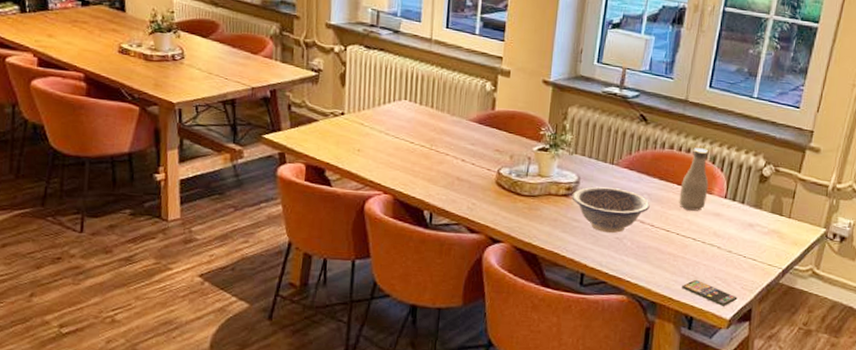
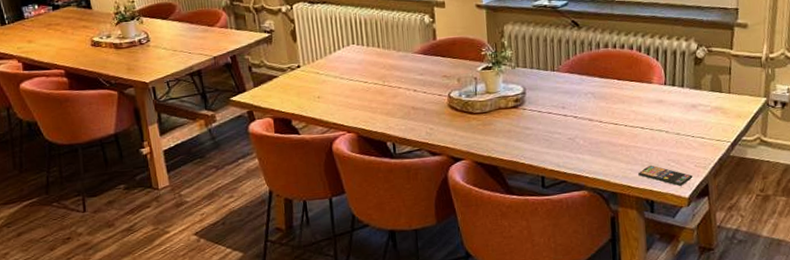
decorative bowl: present [572,186,650,234] -> none [521,92,595,136]
bottle: present [679,148,709,211] -> none [621,42,648,102]

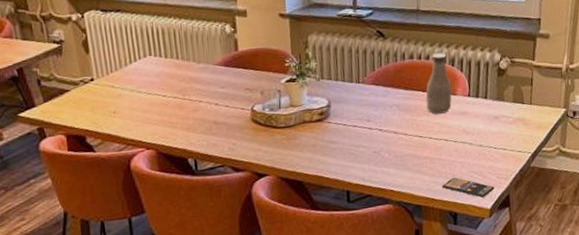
bottle: none [621,42,648,102] -> present [426,53,452,114]

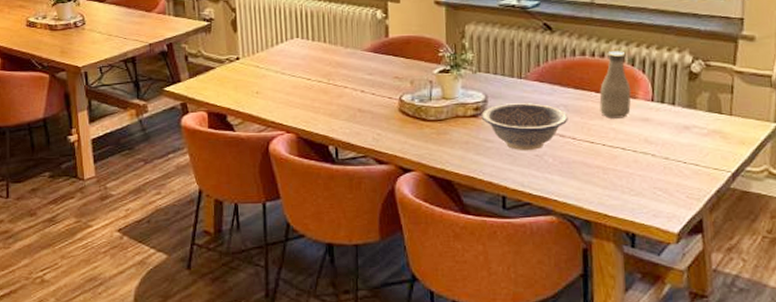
decorative bowl: none [325,105,400,149] -> present [481,103,568,151]
smartphone: present [442,177,495,198] -> none [617,192,684,219]

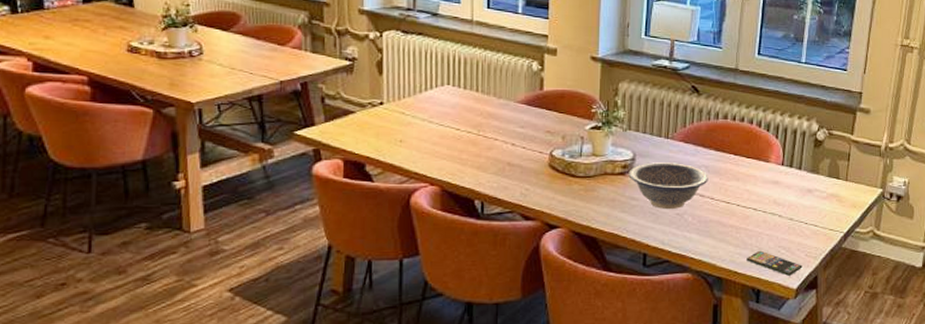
bottle: present [599,51,631,119] -> none [737,116,765,180]
smartphone: none [617,192,684,219] -> present [746,250,803,276]

